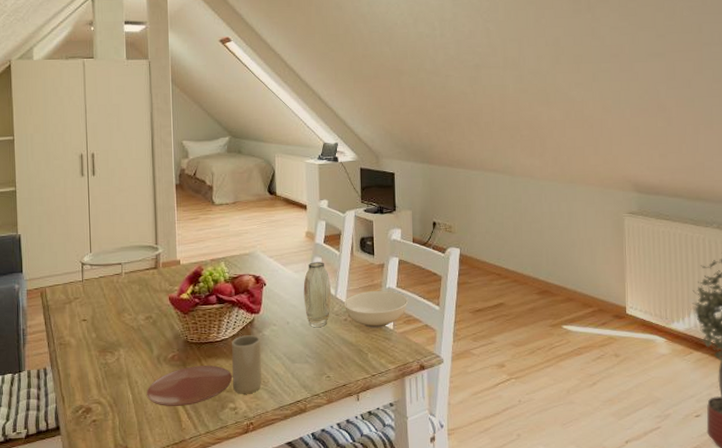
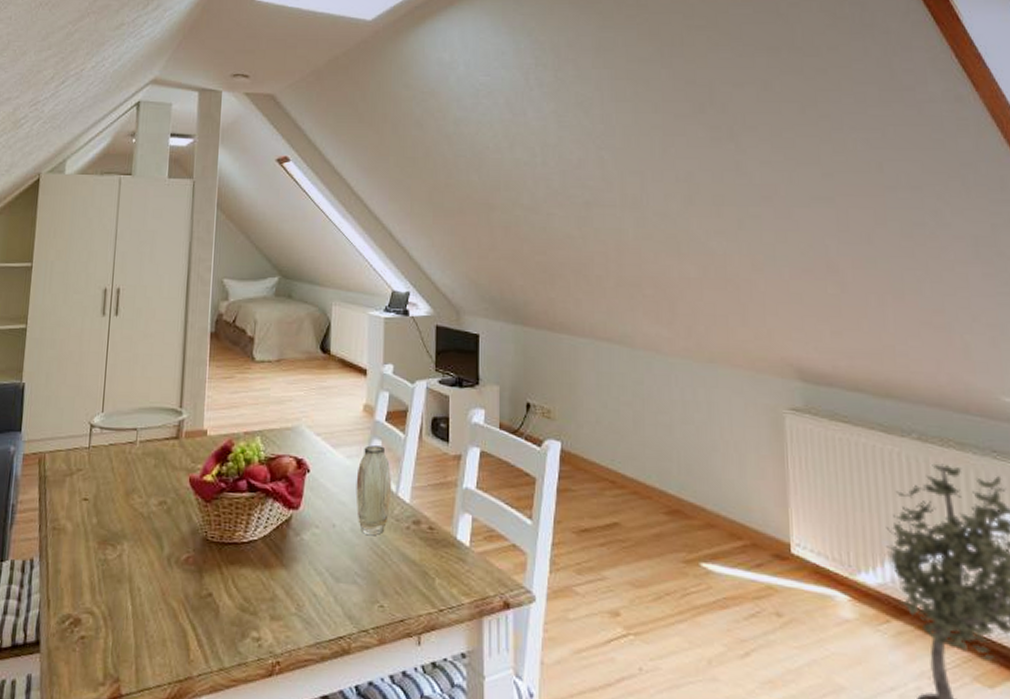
plate: present [146,365,233,407] -> none [149,574,259,629]
mug: present [231,335,263,394] -> none [258,537,298,621]
bowl: present [343,291,409,329] -> none [406,491,491,544]

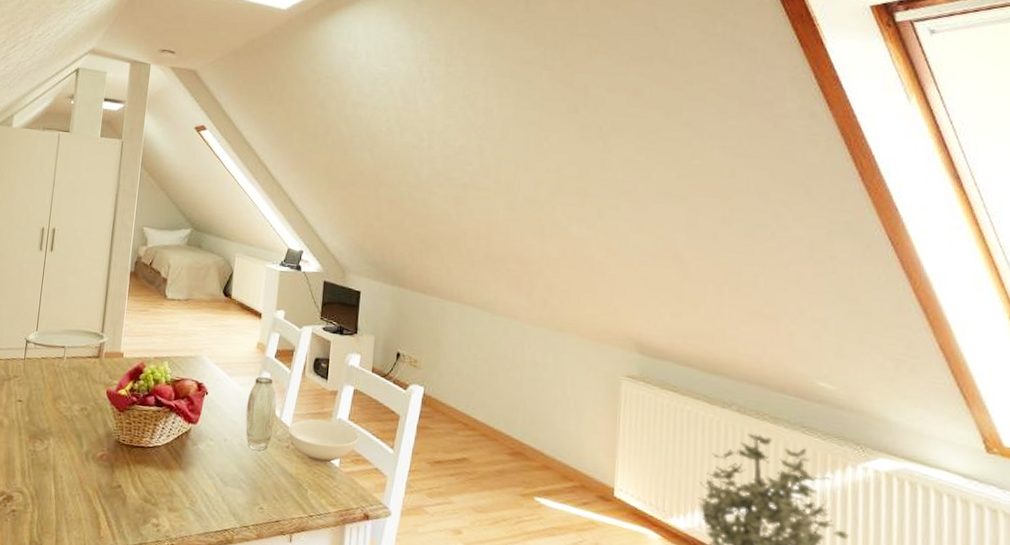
bowl: none [406,491,491,544] -> present [288,419,360,463]

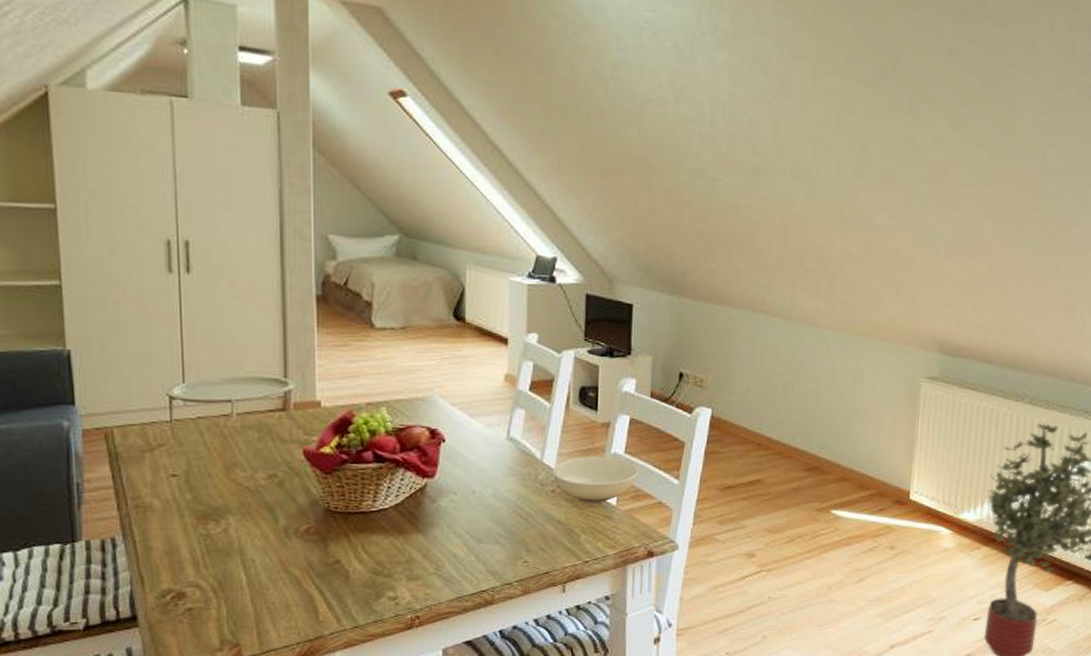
vase: present [245,376,277,450] -> none [497,415,536,499]

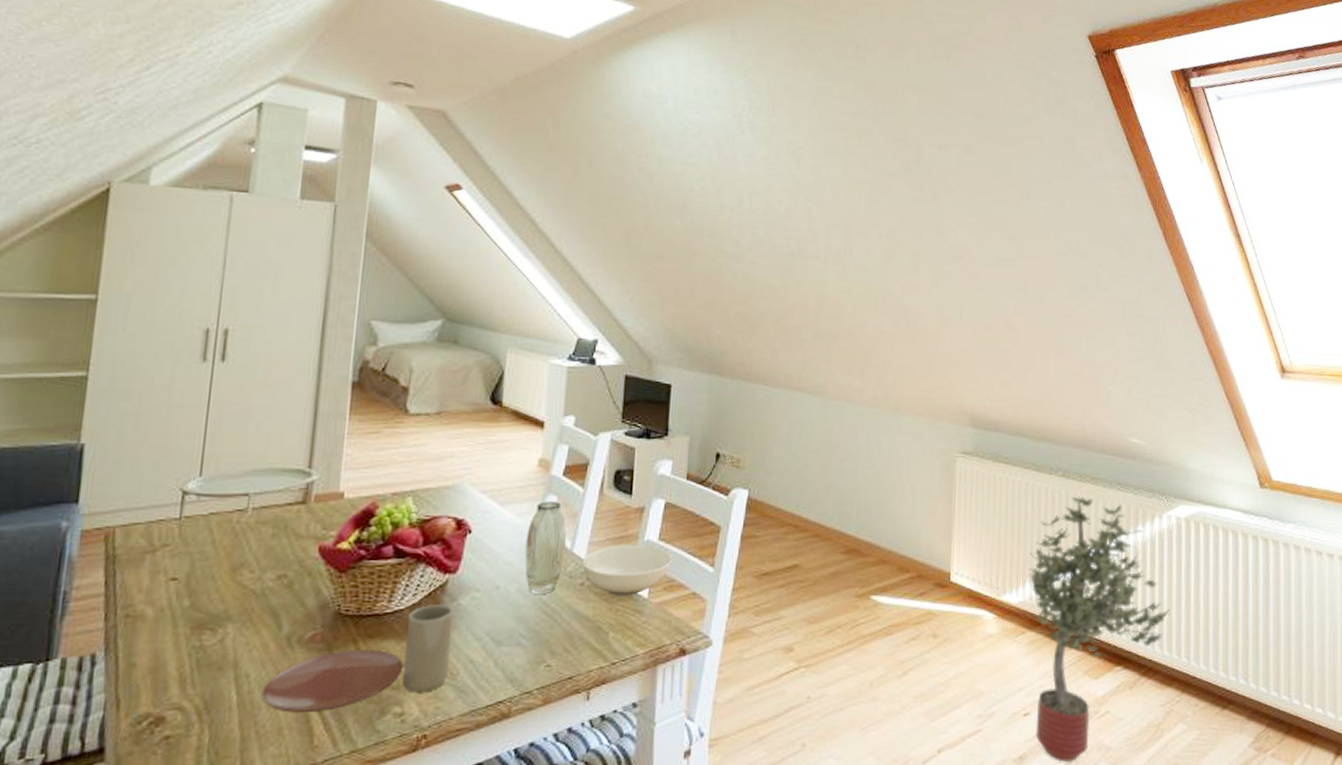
plate: none [267,542,394,594] -> present [261,650,404,714]
mug: none [392,505,435,580] -> present [402,605,453,693]
vase: none [497,415,536,499] -> present [524,502,567,594]

